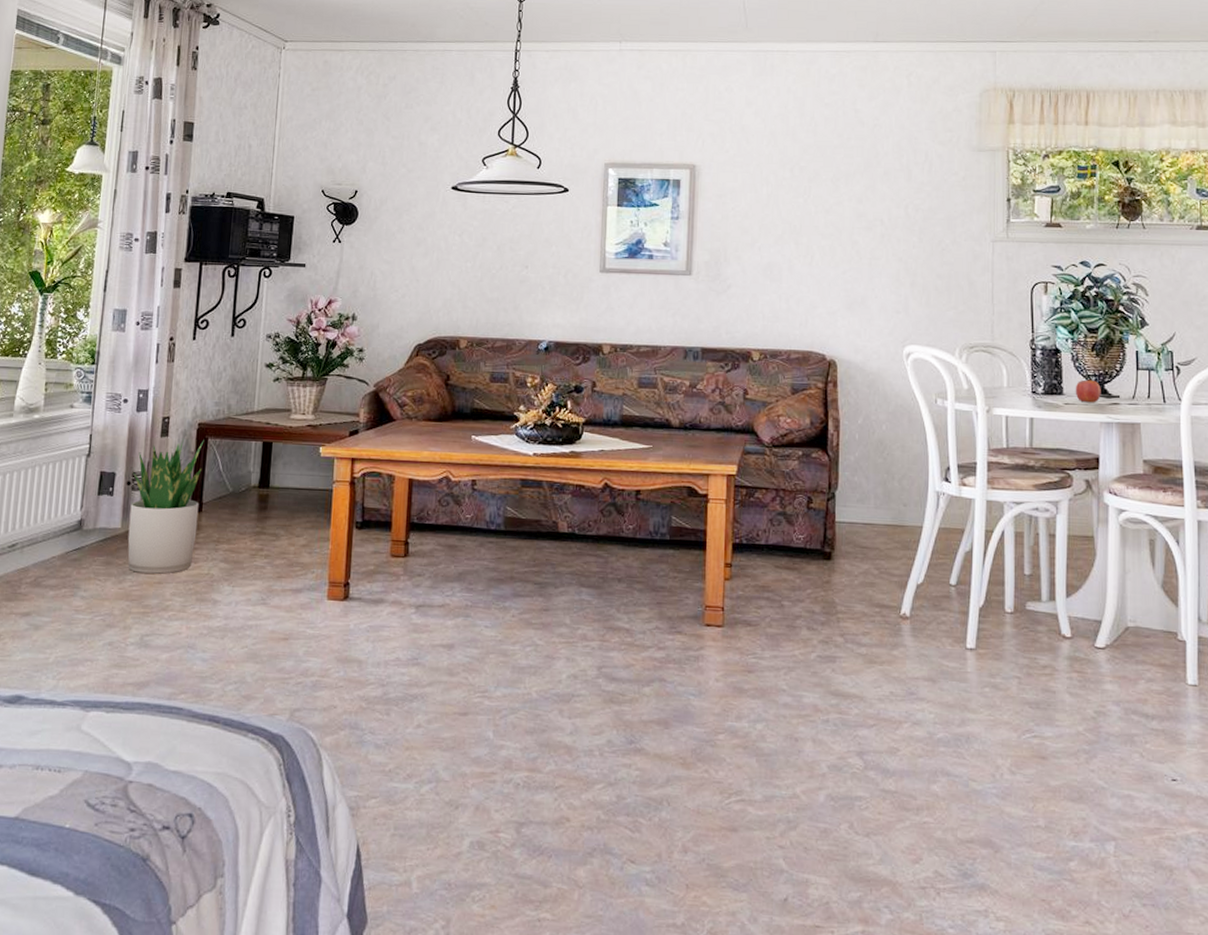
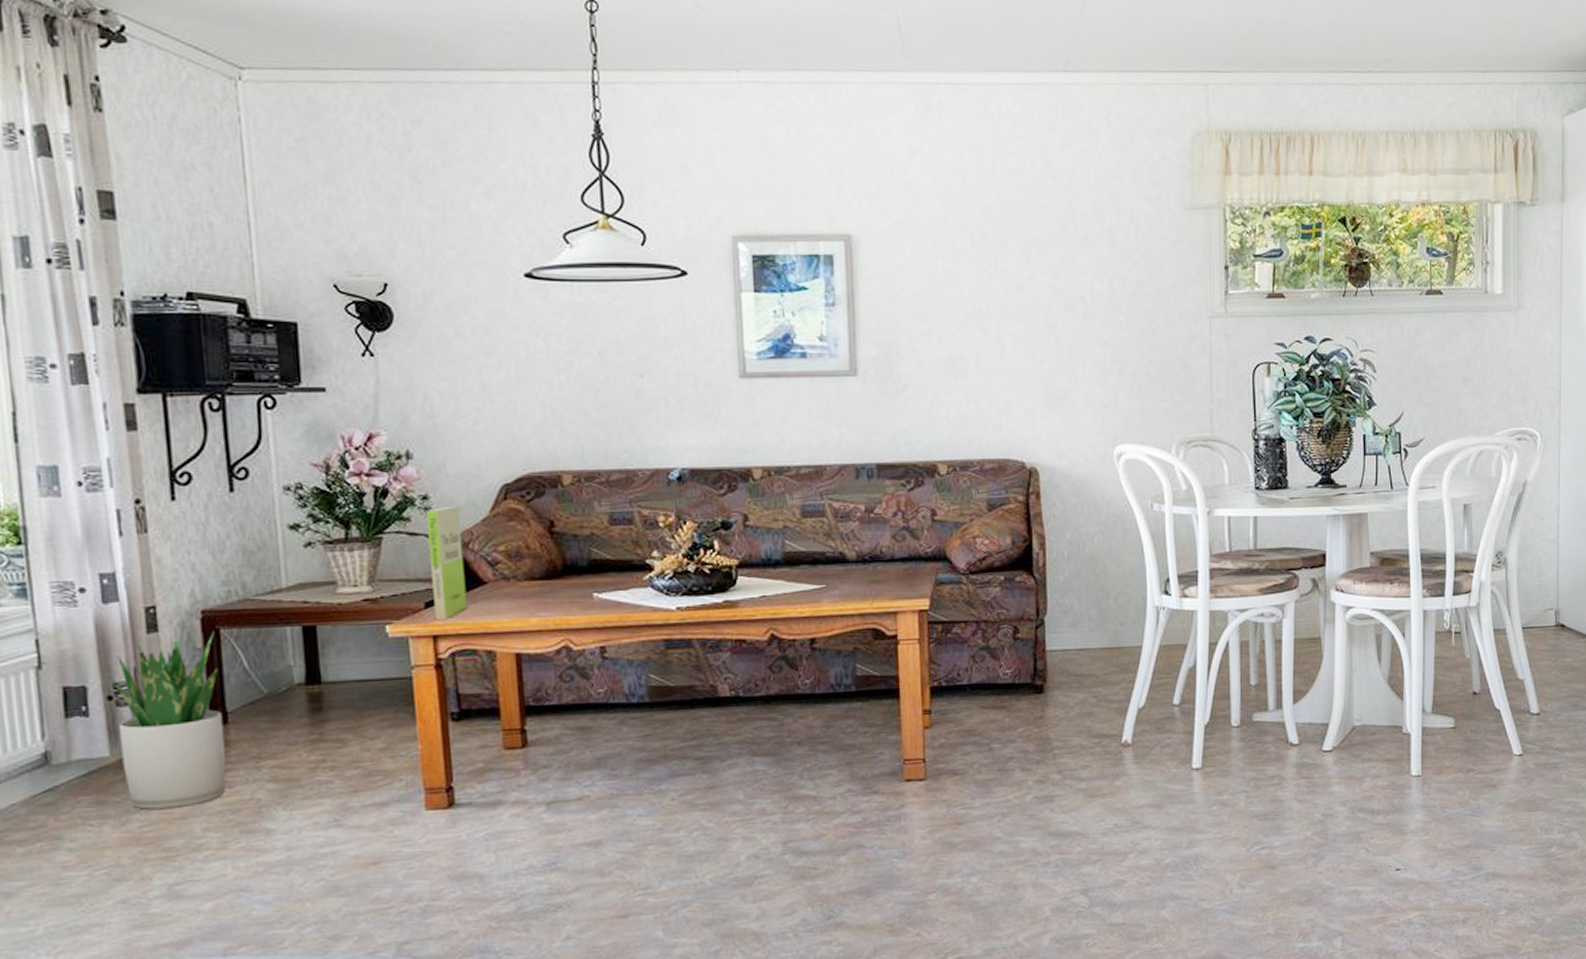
book: none [355,358,383,447] -> present [425,505,468,620]
fruit: present [1075,377,1101,403] -> none [1300,467,1327,496]

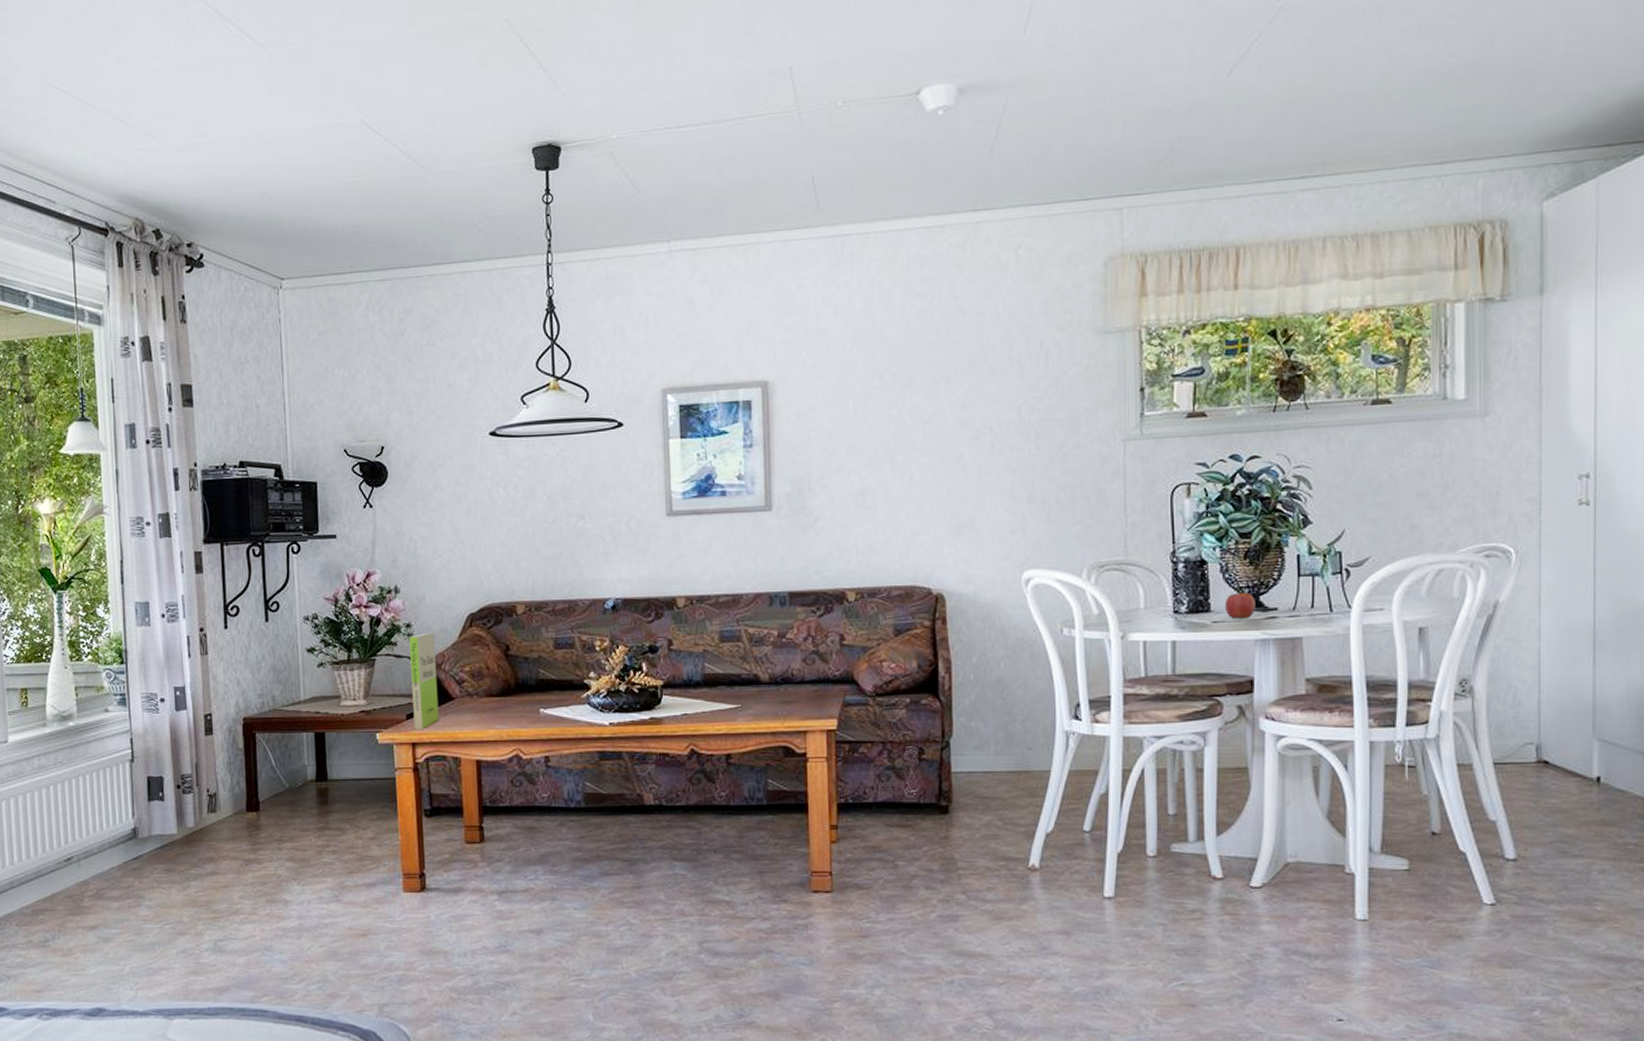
planter: present [114,632,226,810] -> none [182,736,258,878]
fruit: none [1300,467,1327,496] -> present [1224,589,1256,619]

